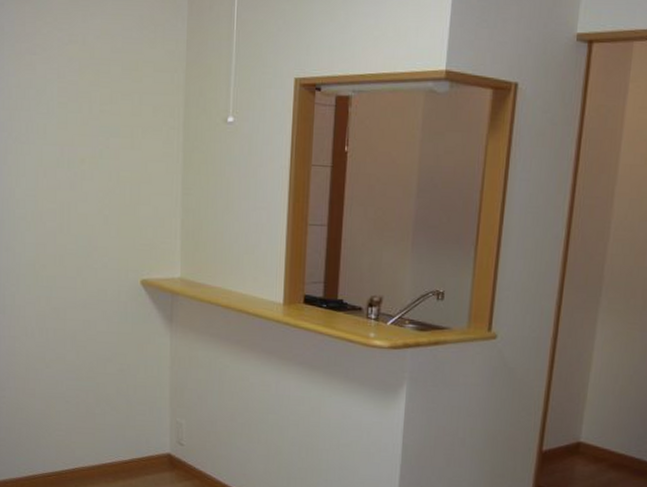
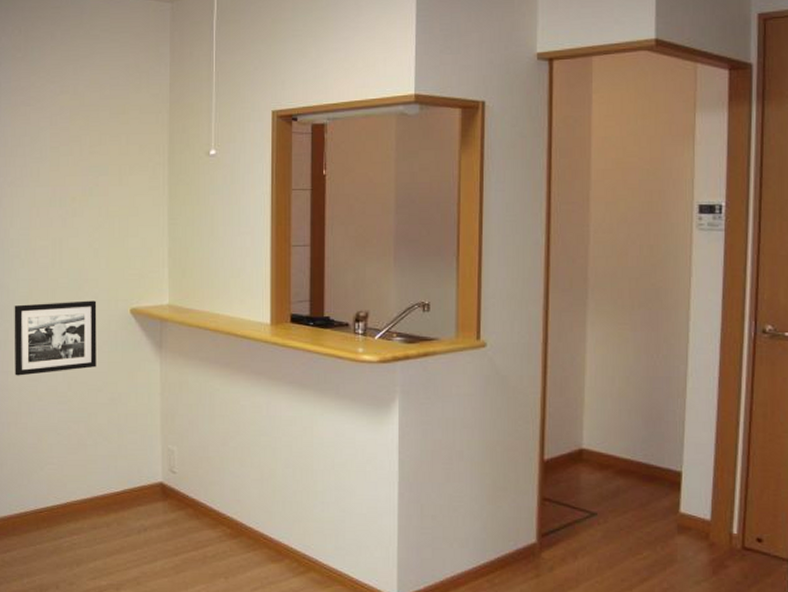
picture frame: none [20,268,106,342] -> present [14,300,97,376]

